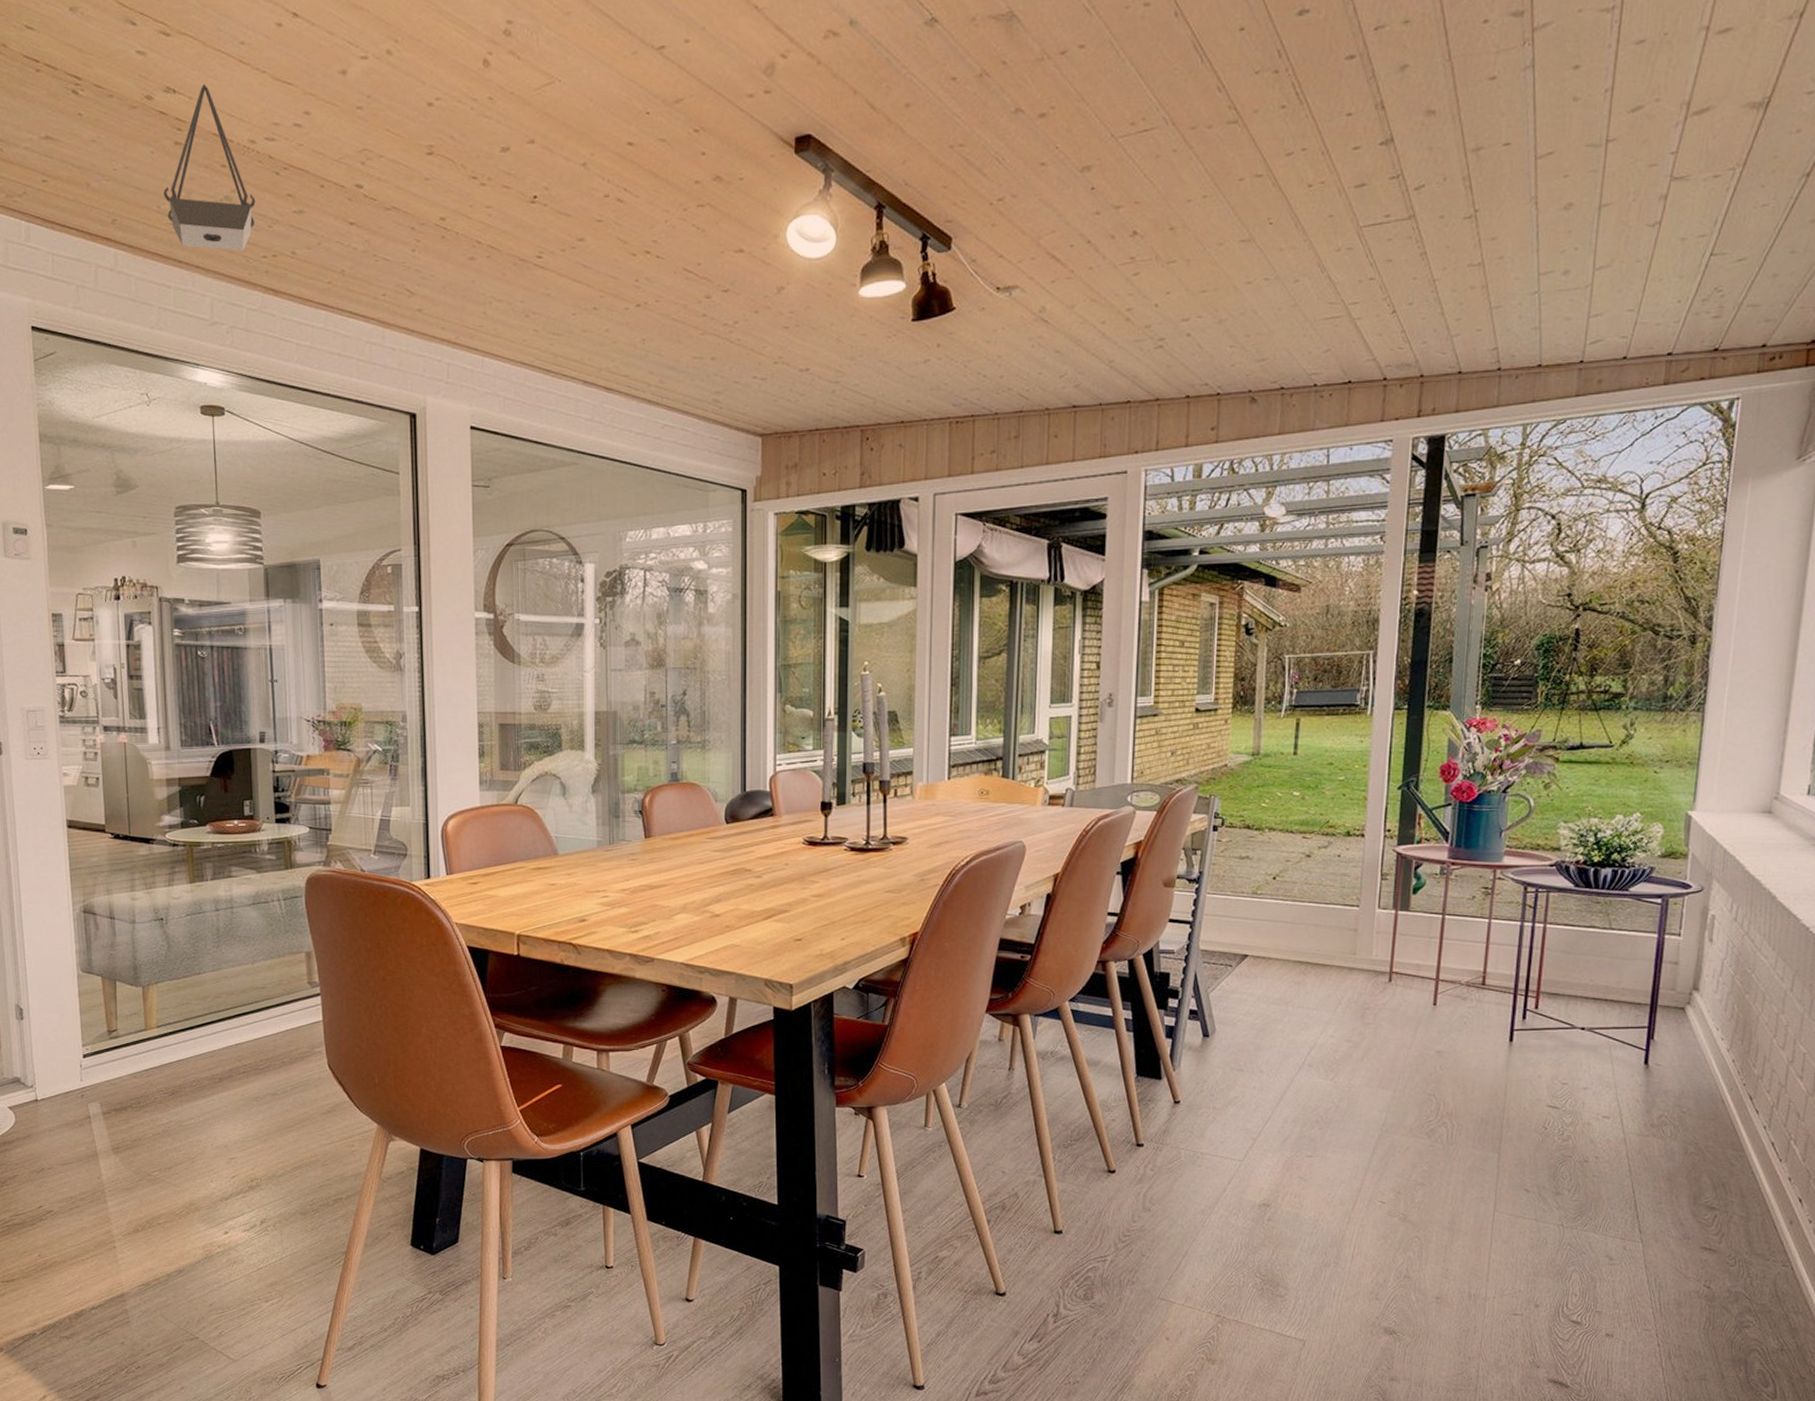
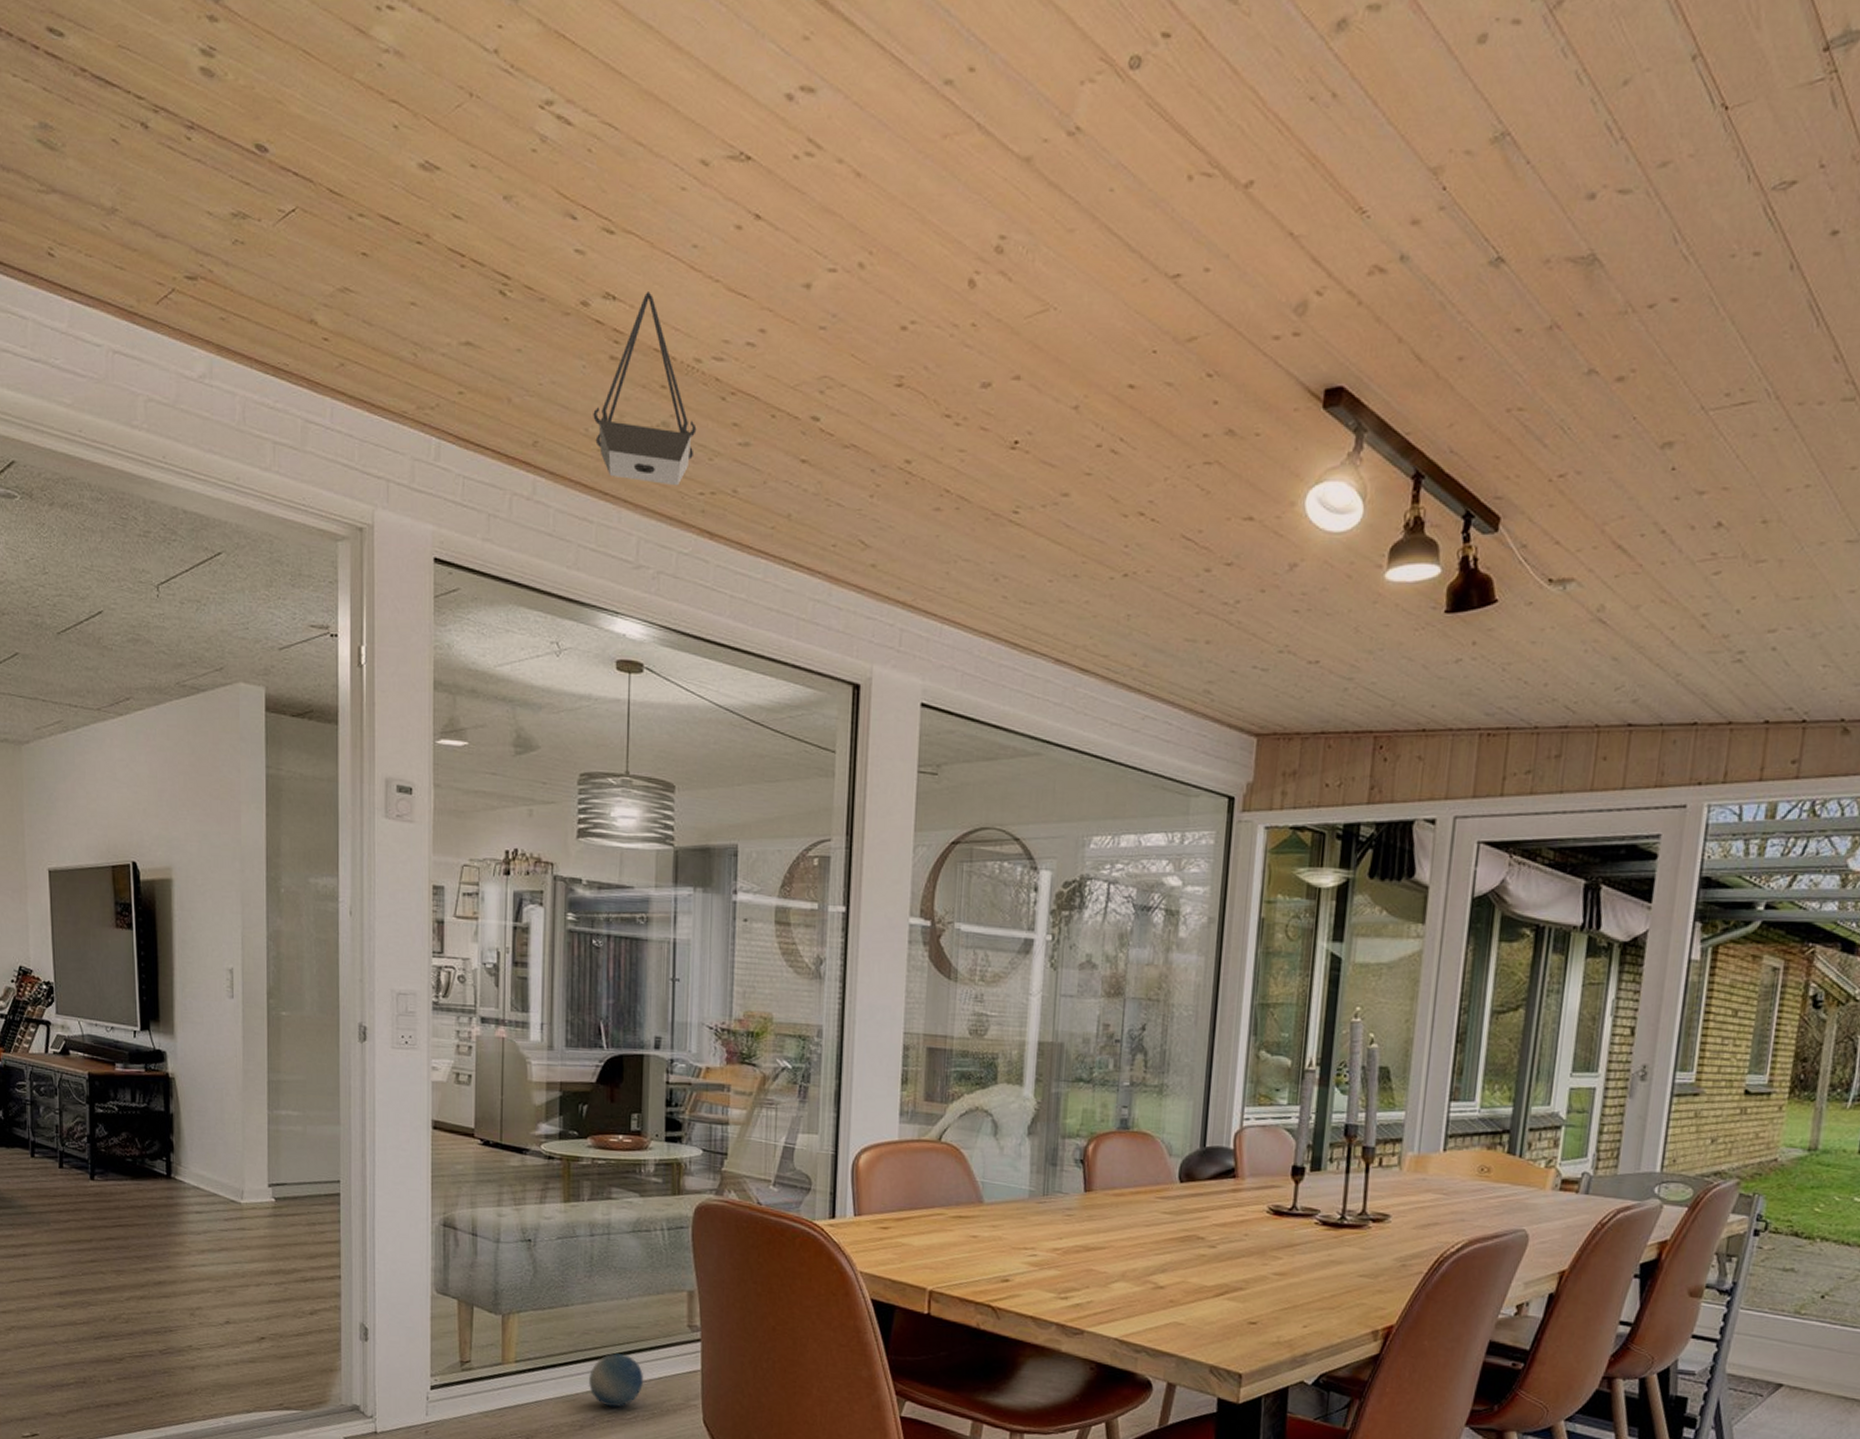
decorative ball: none [224,1012,273,1060] -> present [589,1353,644,1408]

